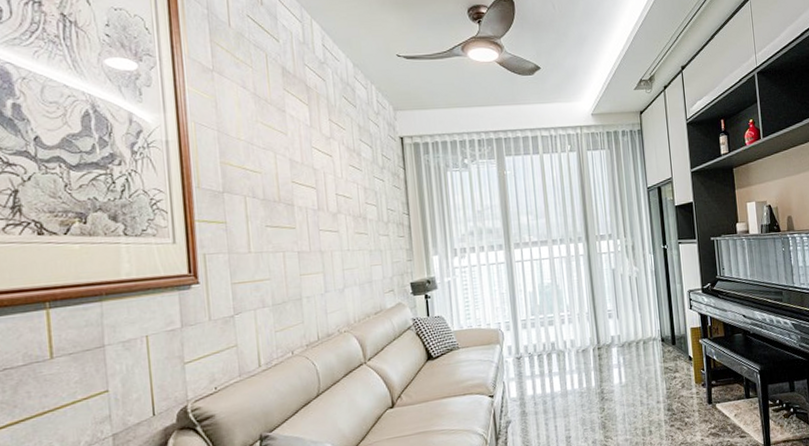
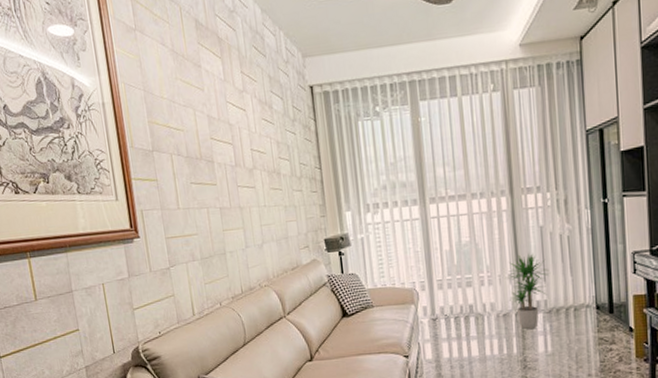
potted plant: none [583,293,622,364] -> present [505,253,550,330]

